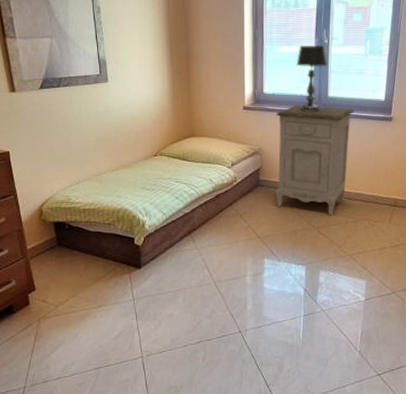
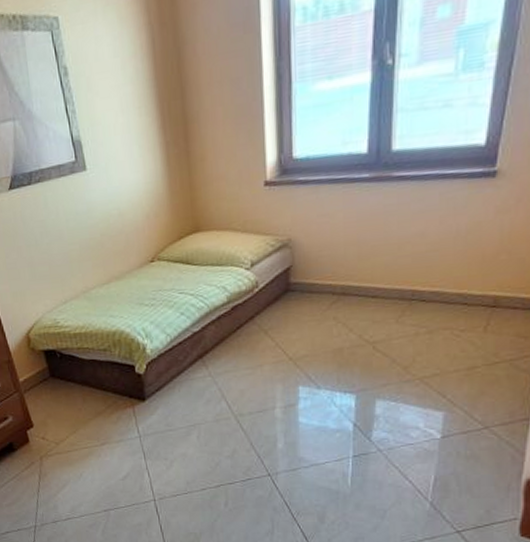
nightstand: present [276,105,354,216] -> none [312,164,433,326]
table lamp: present [296,45,329,111] -> none [341,68,393,178]

